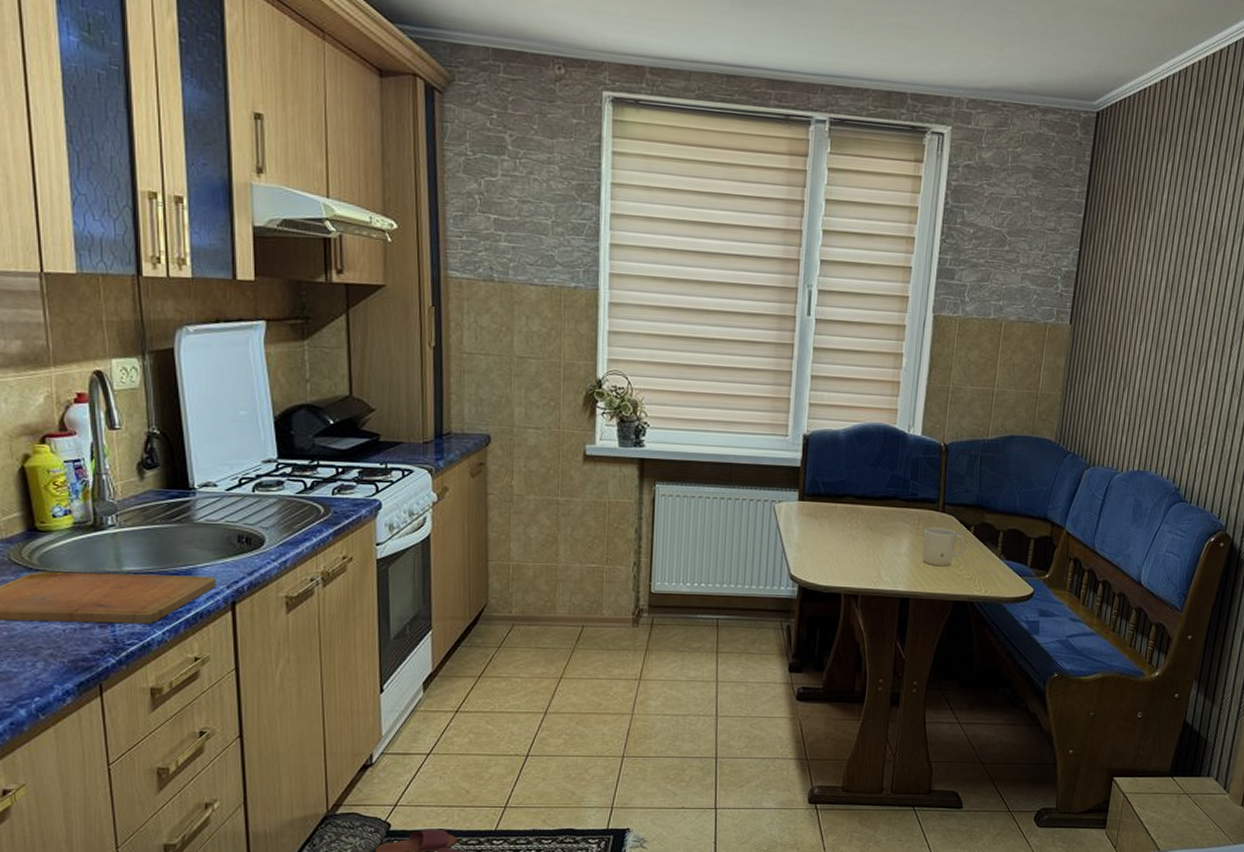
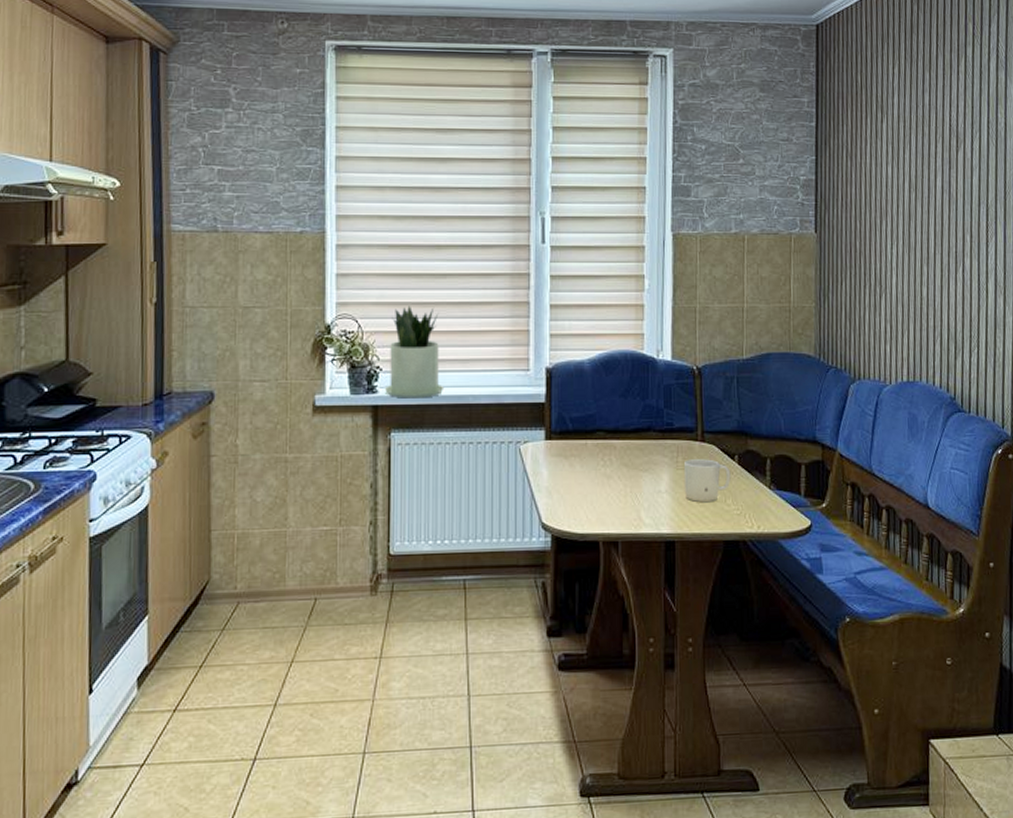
planter: none [652,367,707,455] -> present [385,306,445,399]

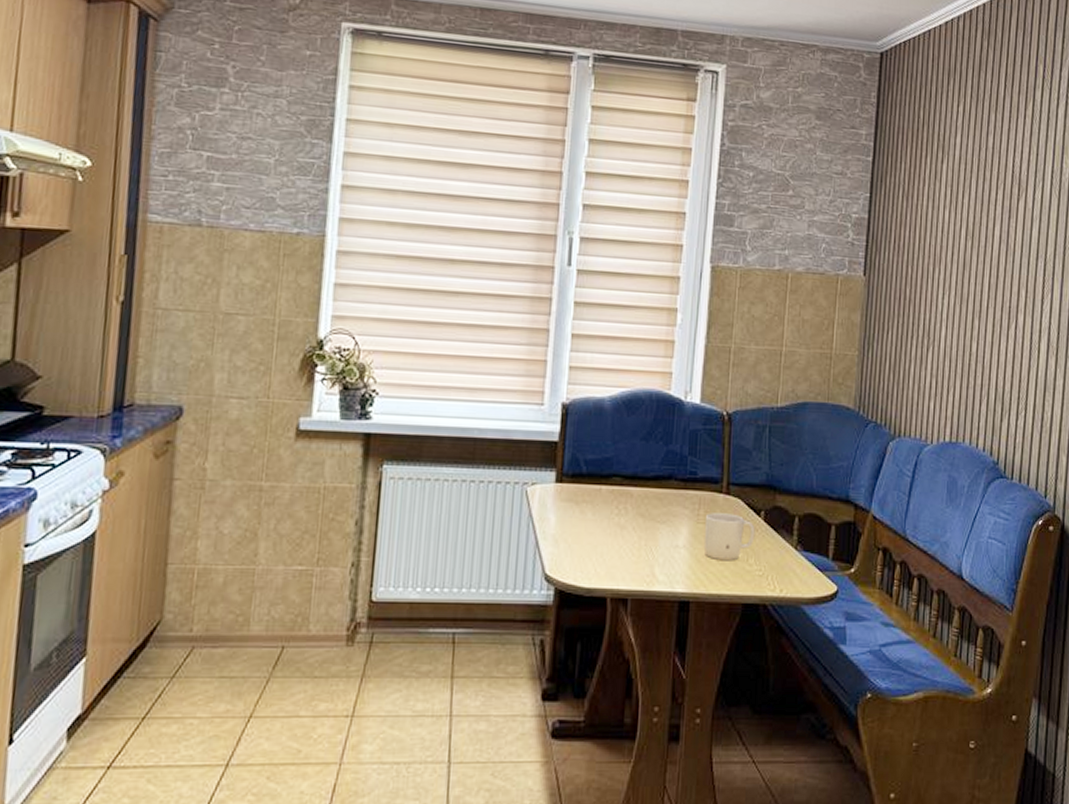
planter: present [385,306,445,399] -> none [380,324,448,429]

